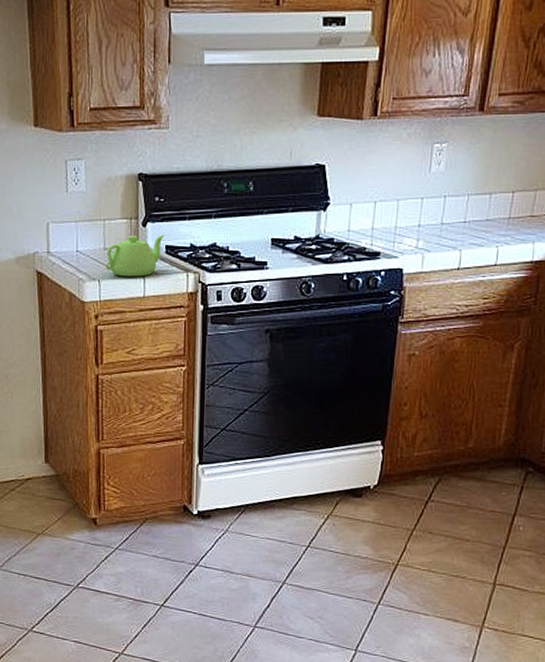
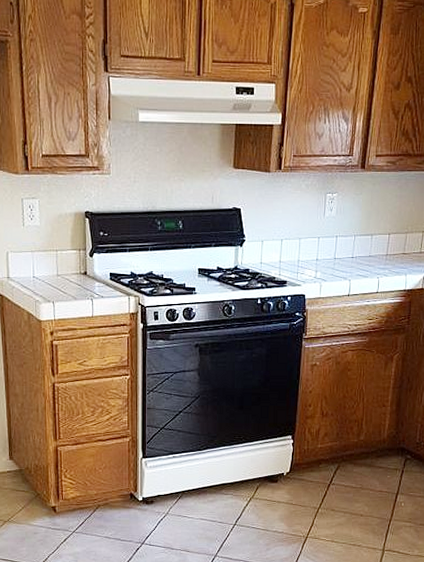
teapot: present [105,234,164,277] -> none [58,264,109,300]

